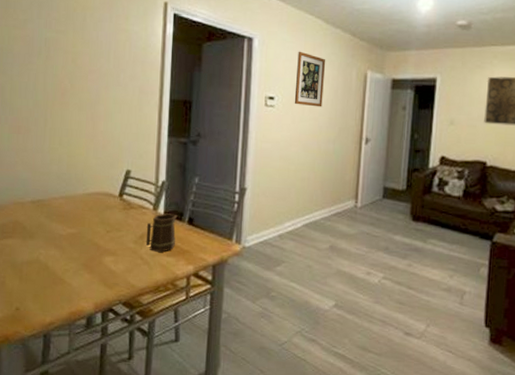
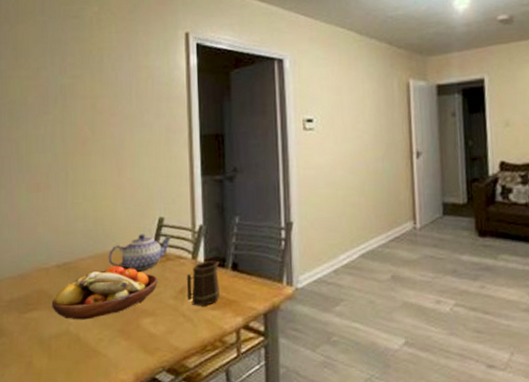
fruit bowl: none [25,207,121,252] -> present [51,265,158,320]
teapot: none [78,182,137,215] -> present [108,234,172,271]
wall art: present [294,51,326,107] -> none [333,67,366,125]

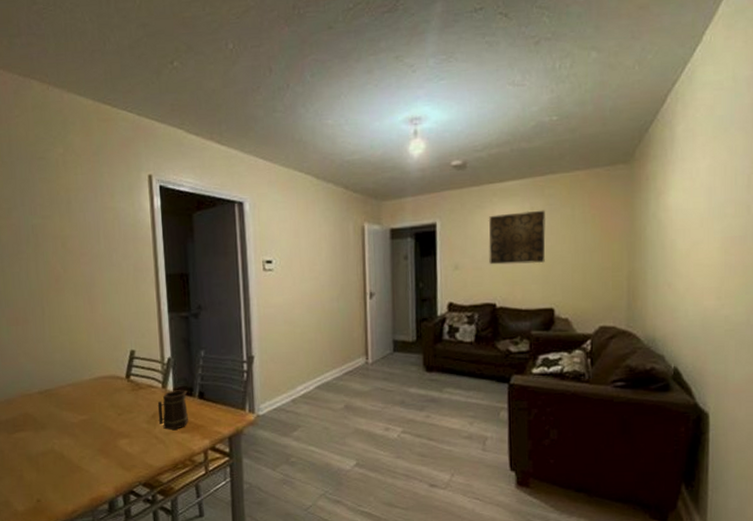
fruit bowl: present [51,265,158,320] -> none [36,393,132,440]
teapot: present [108,234,172,271] -> none [85,365,144,398]

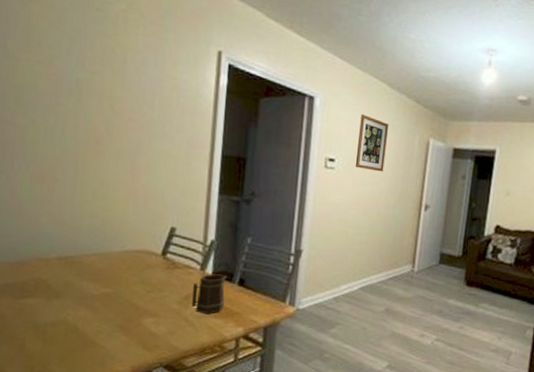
wall art: none [291,210,322,266] -> present [355,114,389,172]

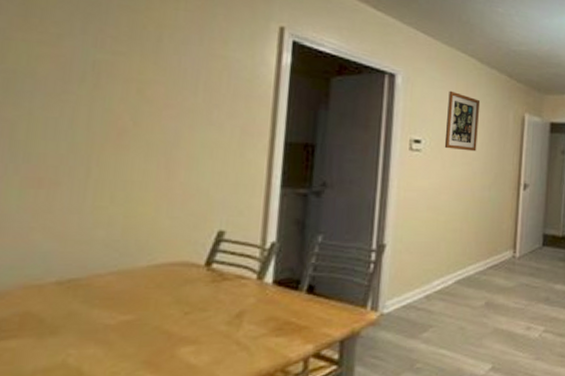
mug: present [191,274,227,314] -> none [244,282,293,333]

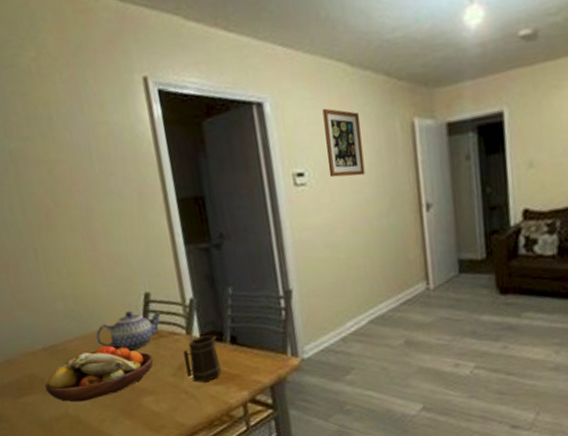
fruit bowl: none [42,284,208,350] -> present [44,345,154,402]
teapot: none [138,249,234,291] -> present [95,311,162,350]
mug: none [244,282,293,333] -> present [183,335,221,382]

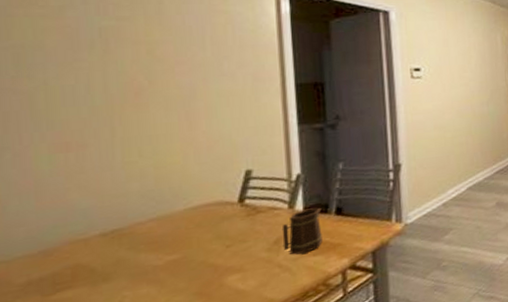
fruit bowl: present [44,345,154,402] -> none [94,225,246,292]
teapot: present [95,311,162,350] -> none [177,188,264,228]
wall art: present [322,108,365,178] -> none [440,21,472,73]

